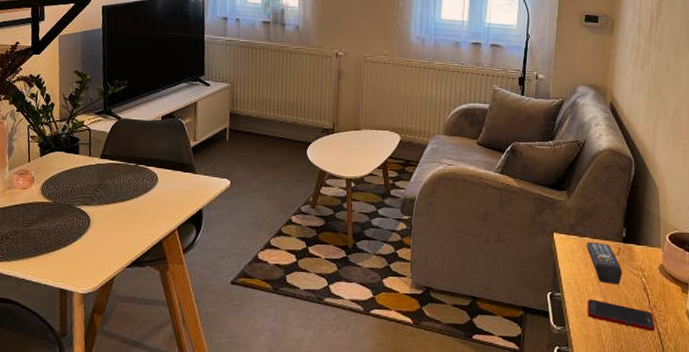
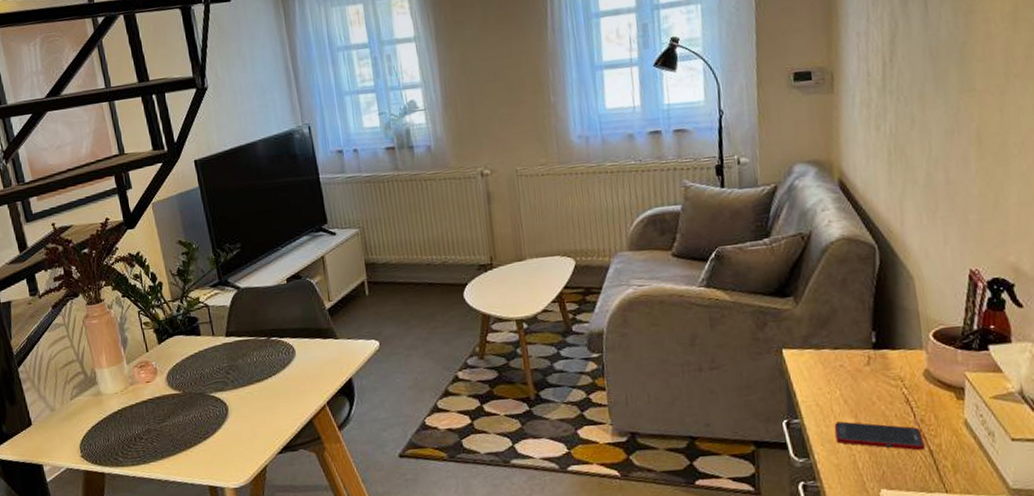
remote control: present [587,241,622,285] -> none [826,353,876,402]

